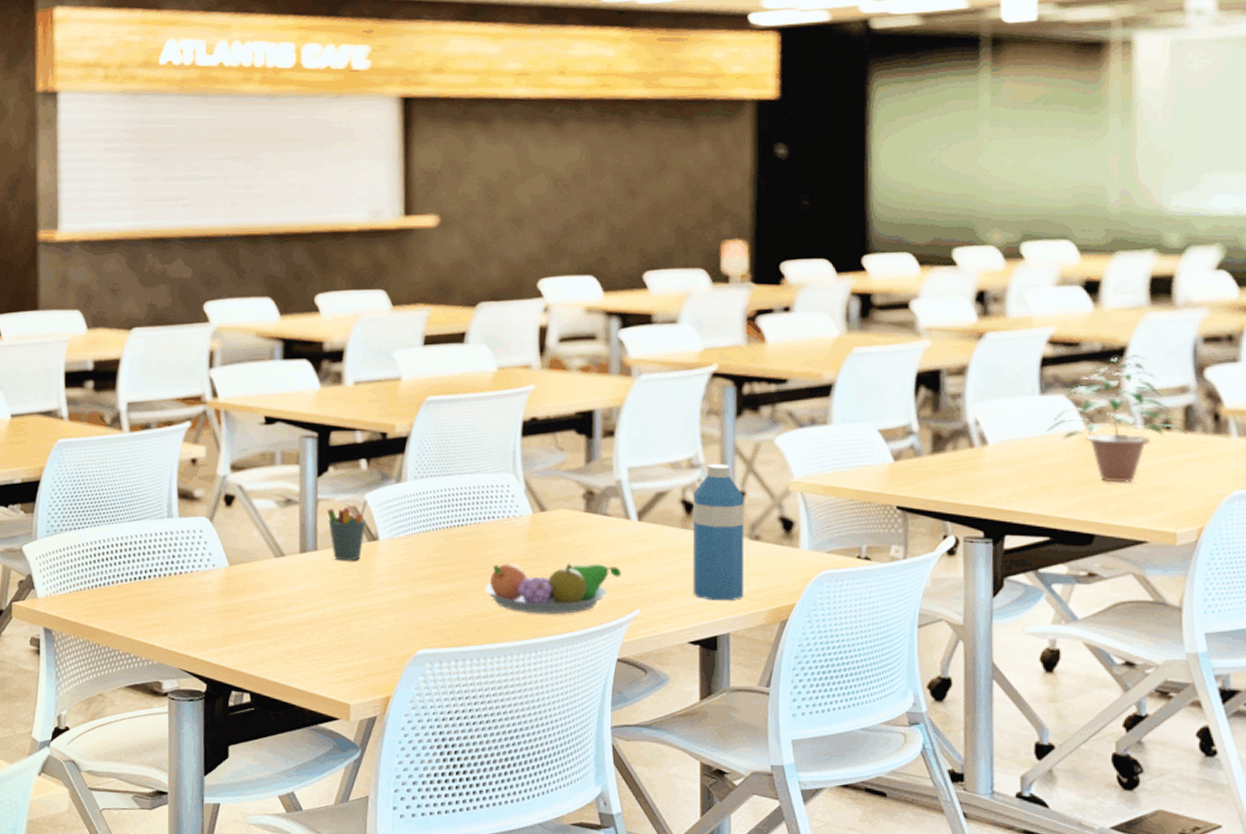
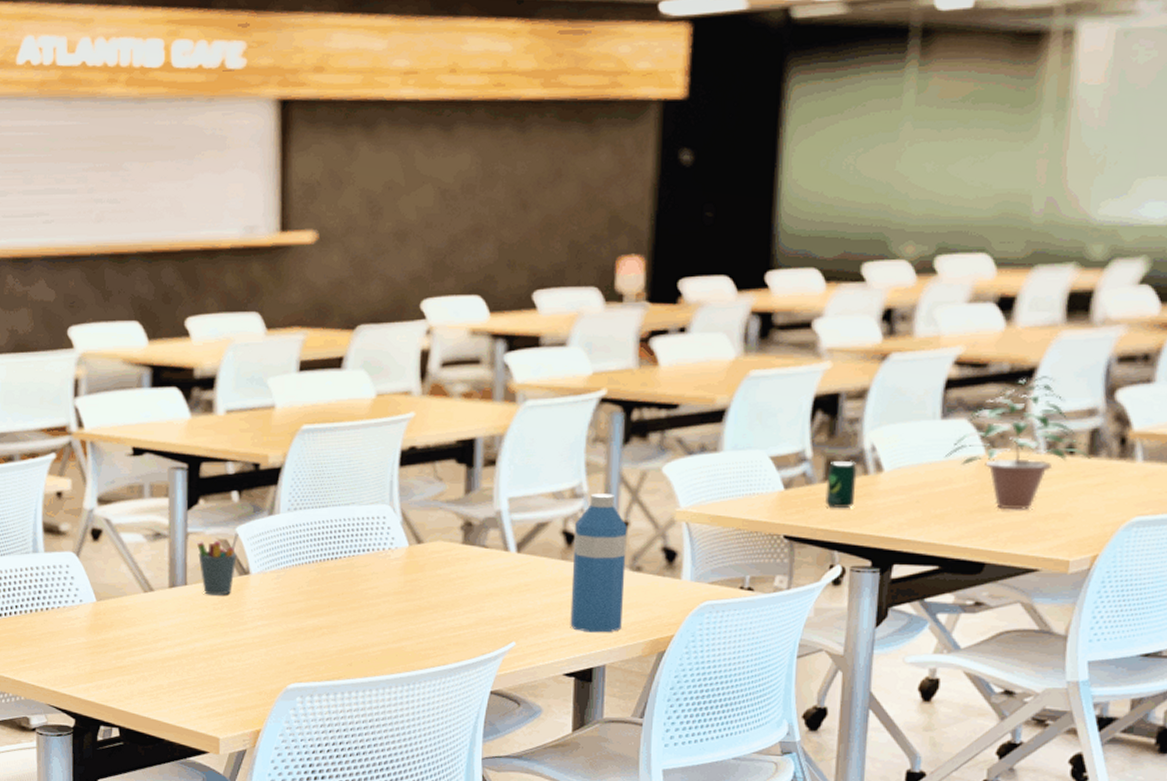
fruit bowl: present [484,563,621,615] -> none [357,596,498,648]
beverage can: none [933,433,963,481] -> present [824,460,857,509]

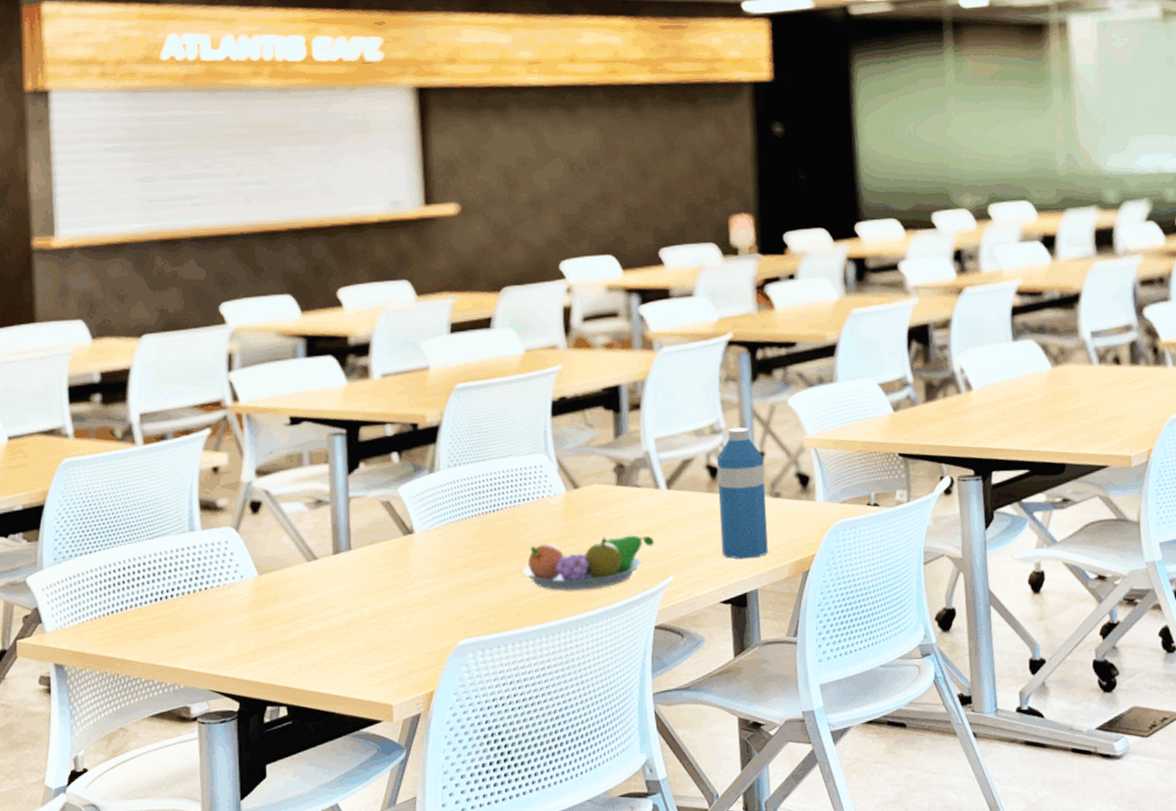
pen holder: present [197,532,239,595] -> none [360,493,401,558]
fruit bowl: none [357,596,498,648] -> present [522,534,654,591]
beverage can: present [824,460,857,509] -> none [927,382,953,426]
potted plant: present [944,376,1091,510] -> none [1019,300,1134,416]

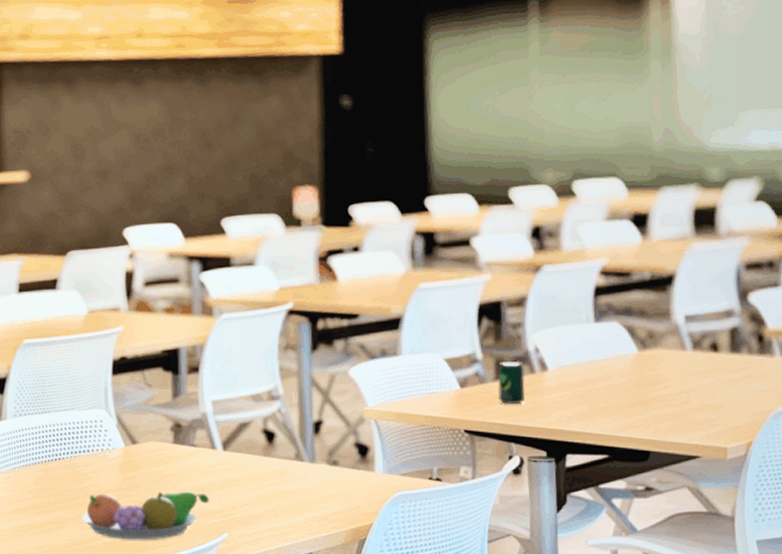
water bottle: present [717,427,768,560] -> none [274,395,324,523]
beverage can: none [927,382,953,426] -> present [497,360,525,405]

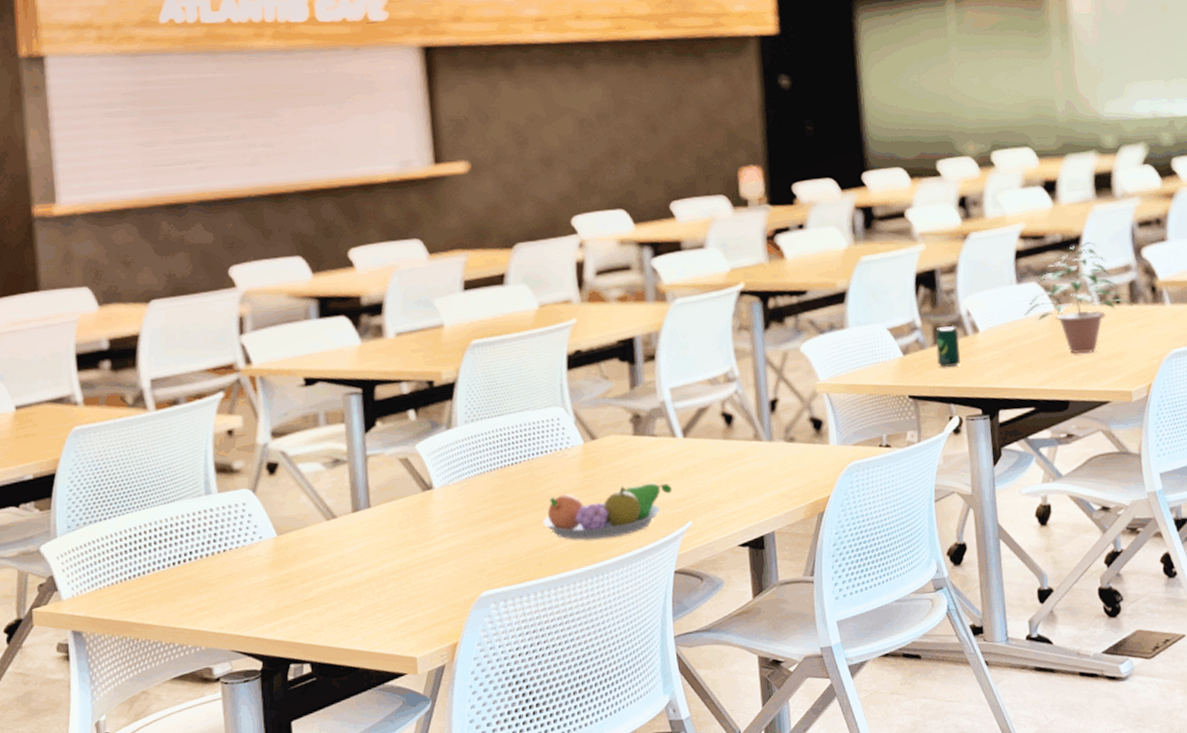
potted plant: none [601,282,734,402] -> present [1024,242,1133,354]

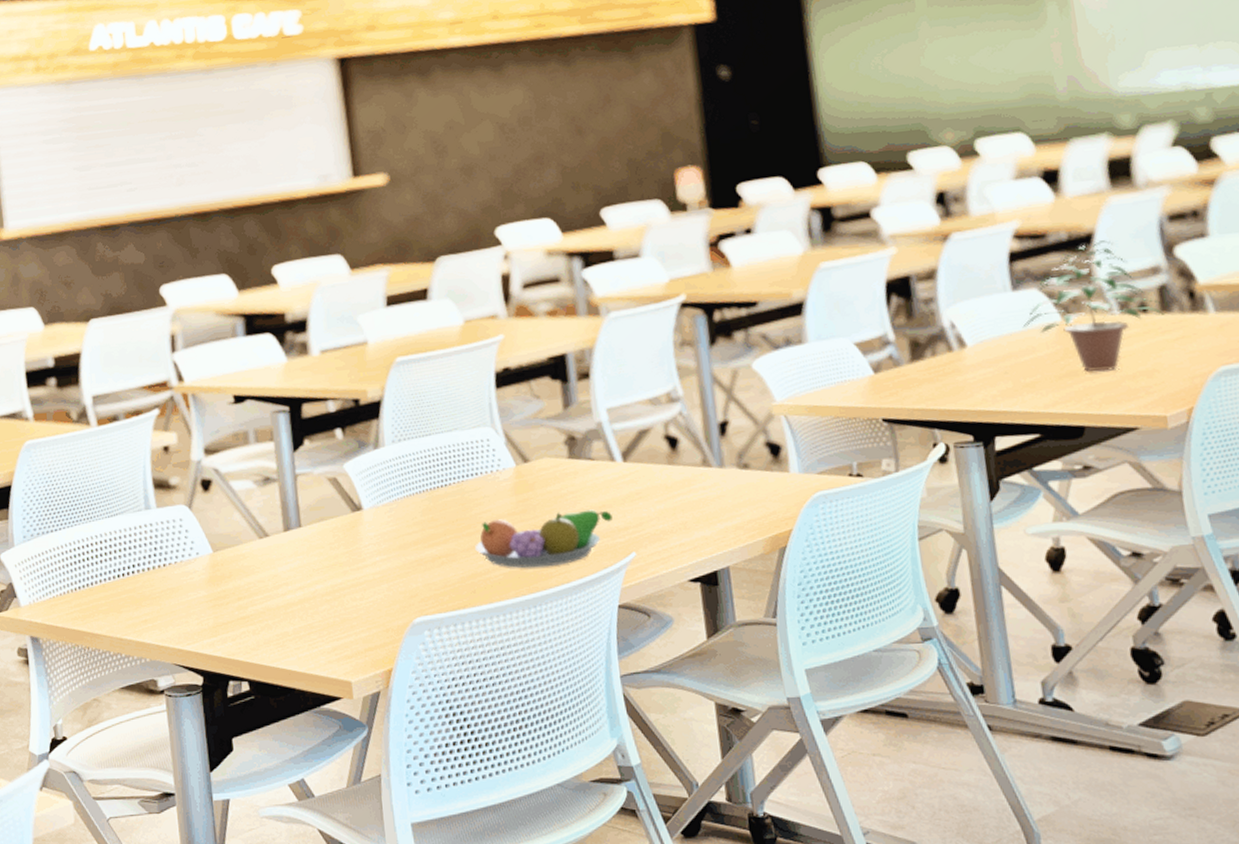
beverage can: present [935,325,960,368] -> none [912,339,944,387]

